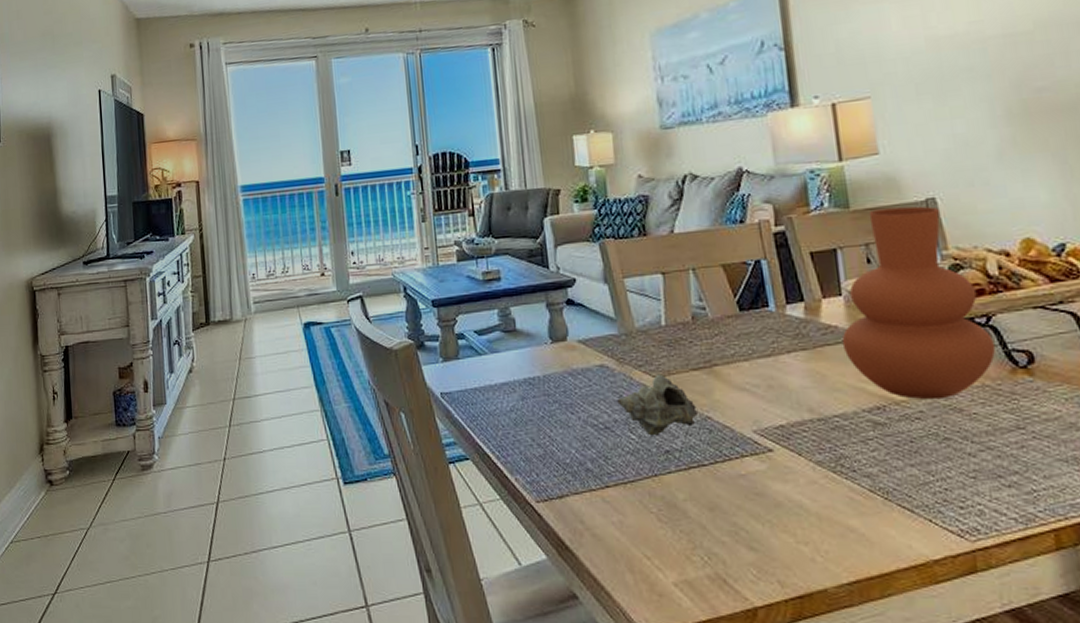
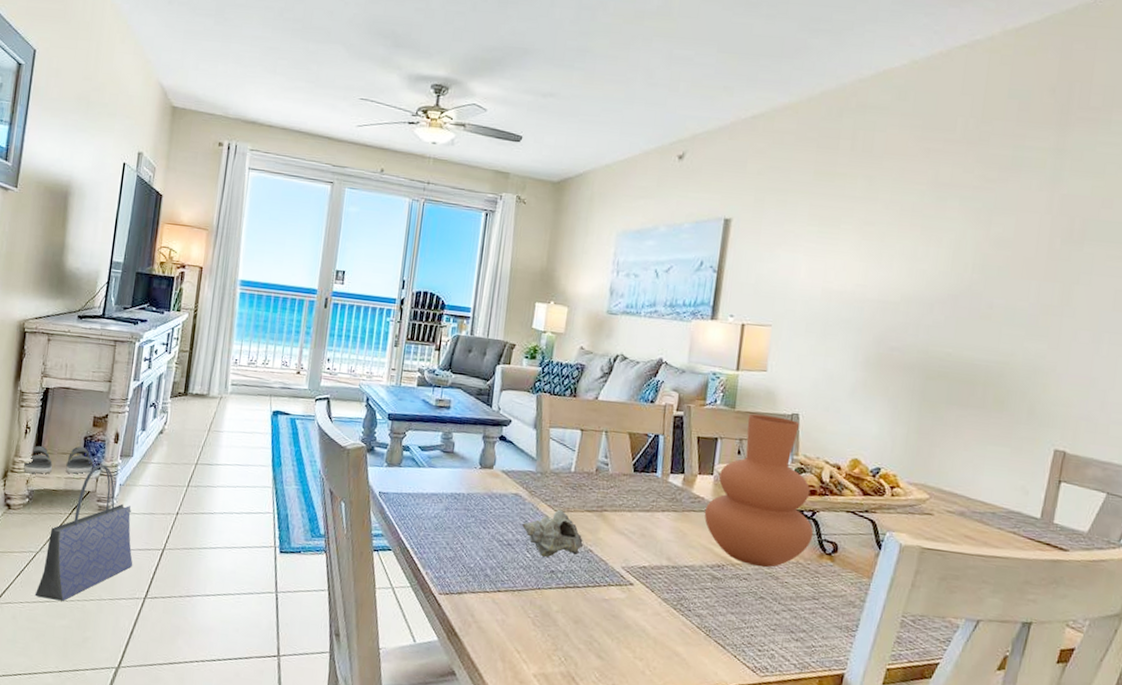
sandal: none [58,404,127,443] -> present [24,445,93,474]
tote bag: none [93,419,189,579] -> present [34,465,133,601]

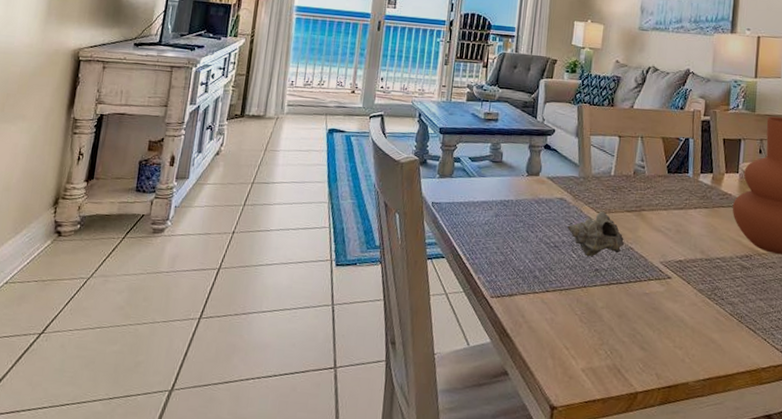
sandal: present [24,445,93,474] -> none [76,171,148,200]
tote bag: present [34,465,133,601] -> none [84,188,188,326]

